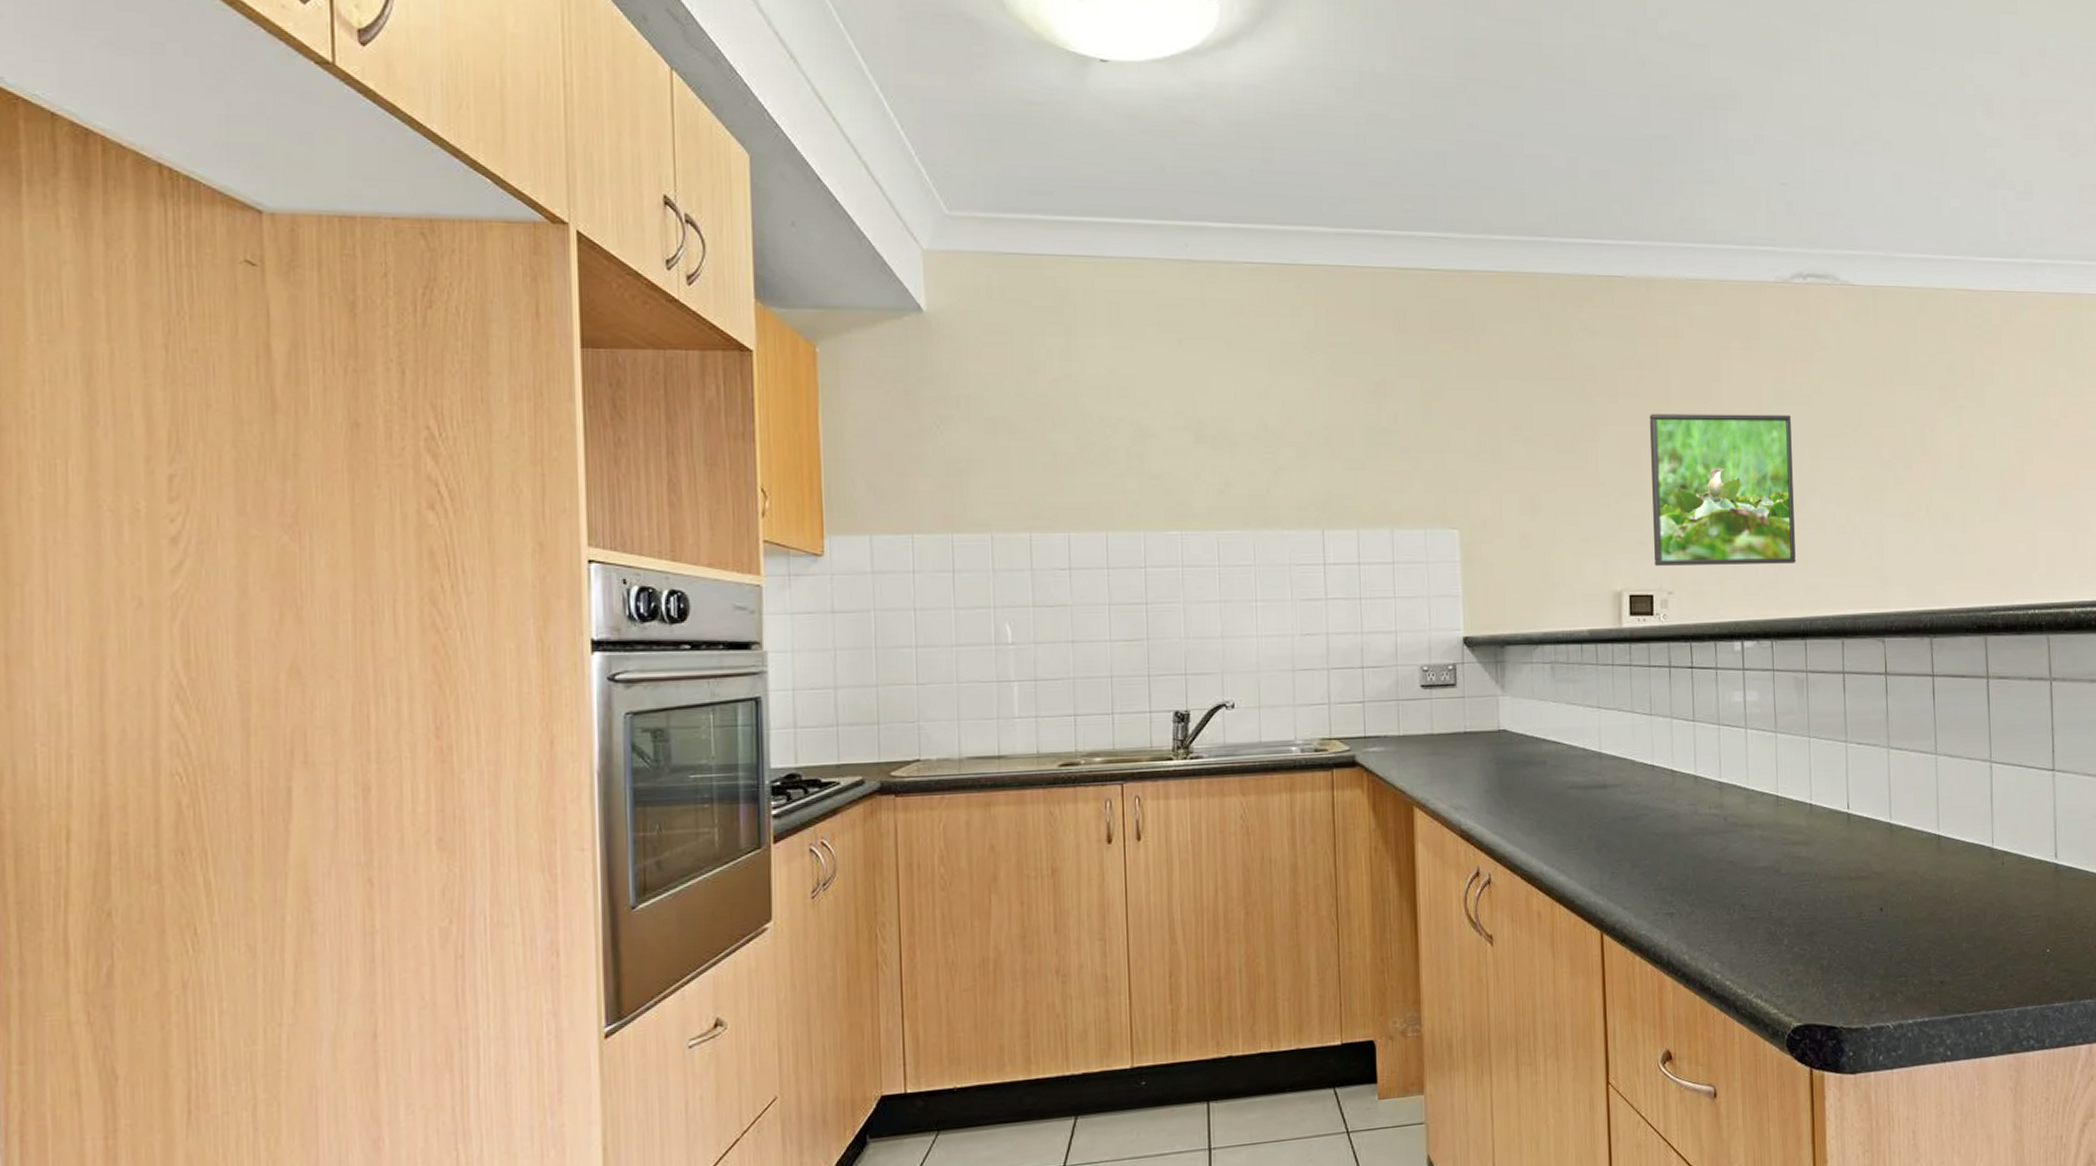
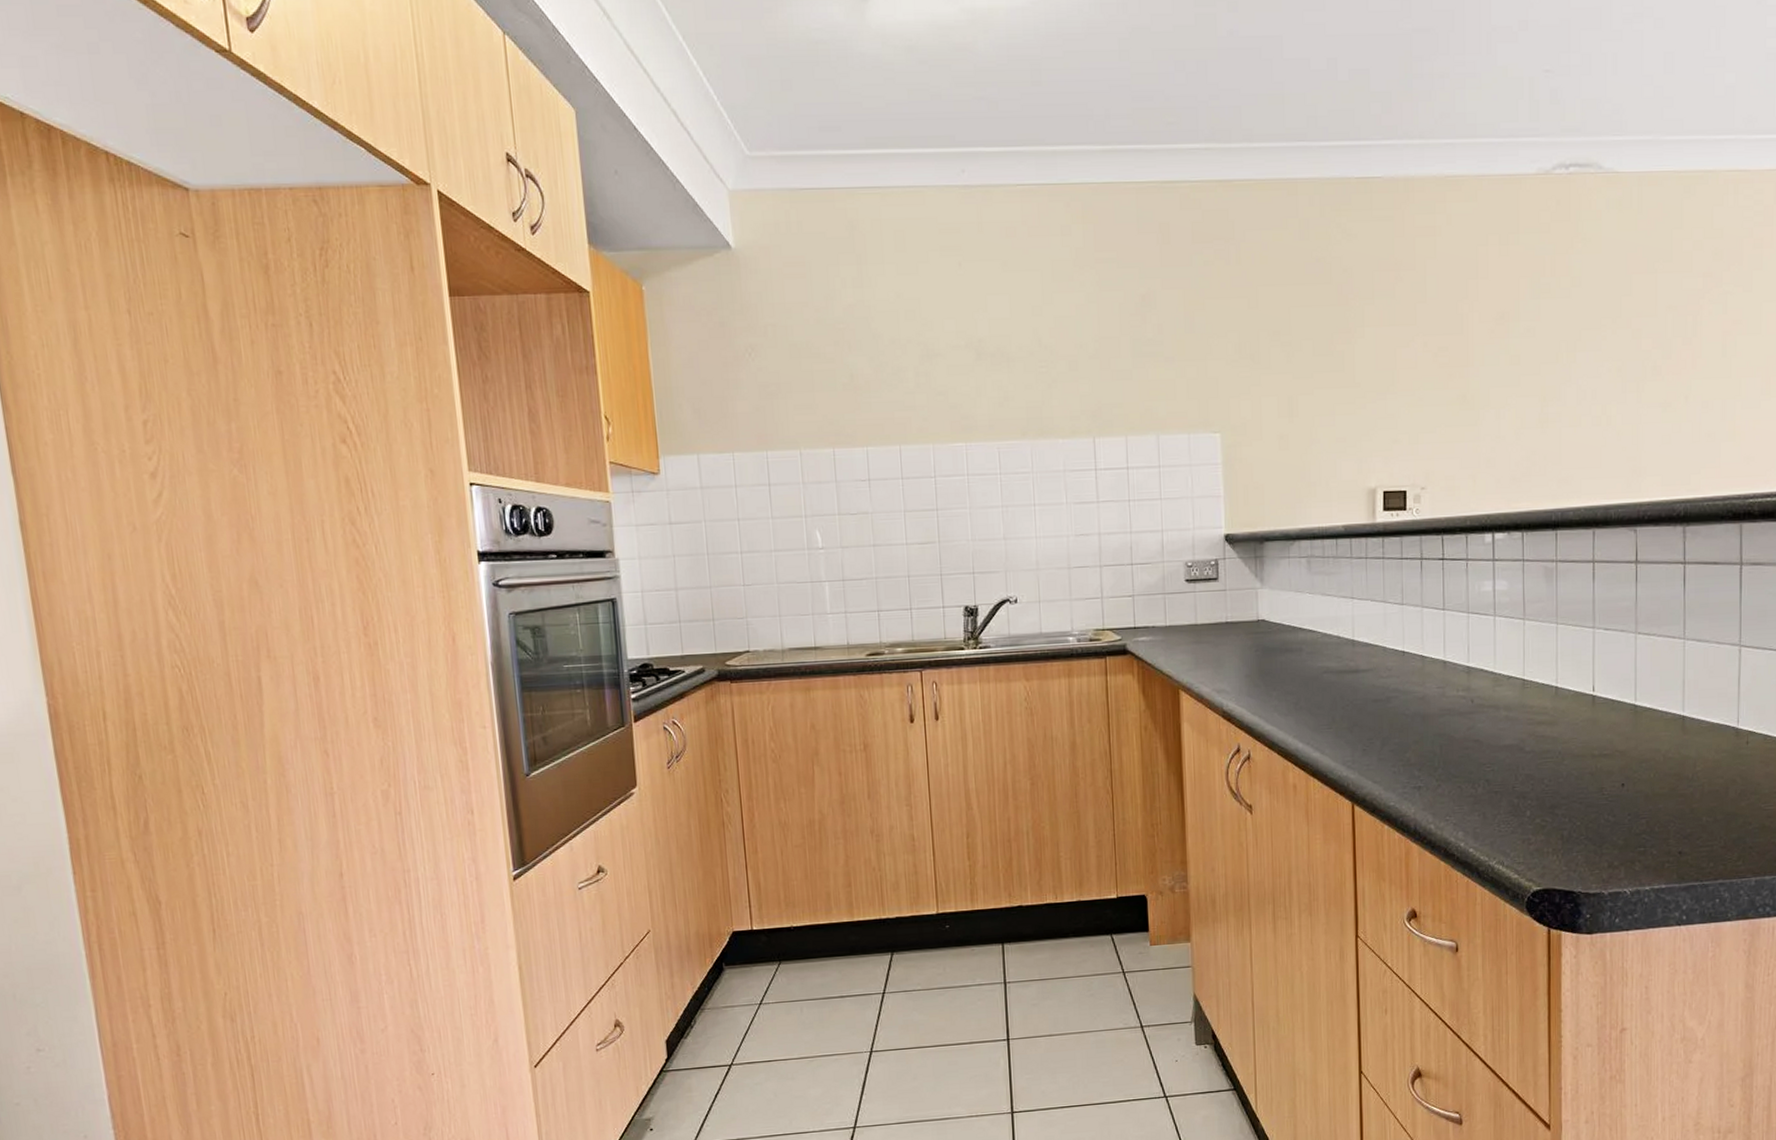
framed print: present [1649,413,1796,566] -> none [1405,309,1549,463]

